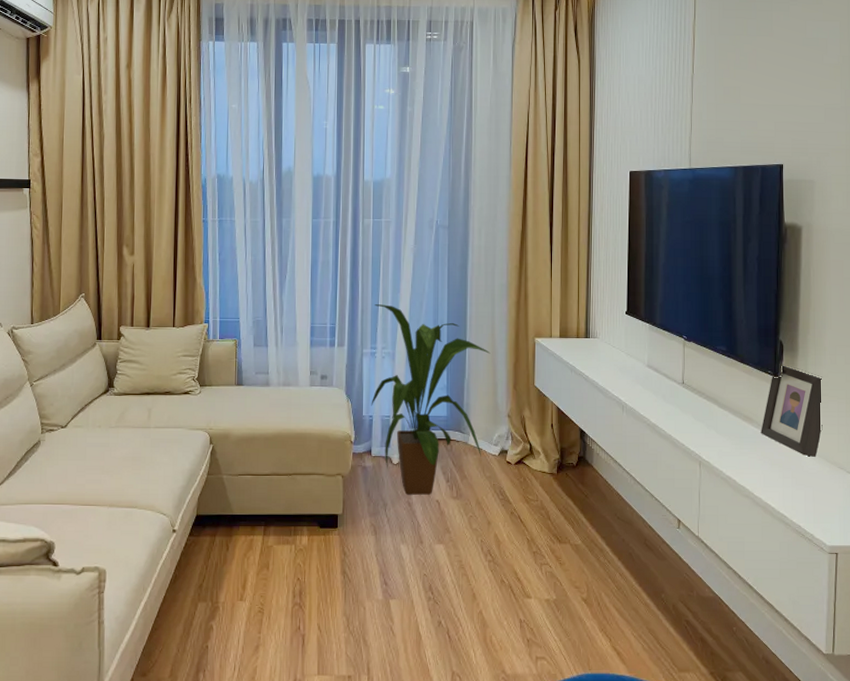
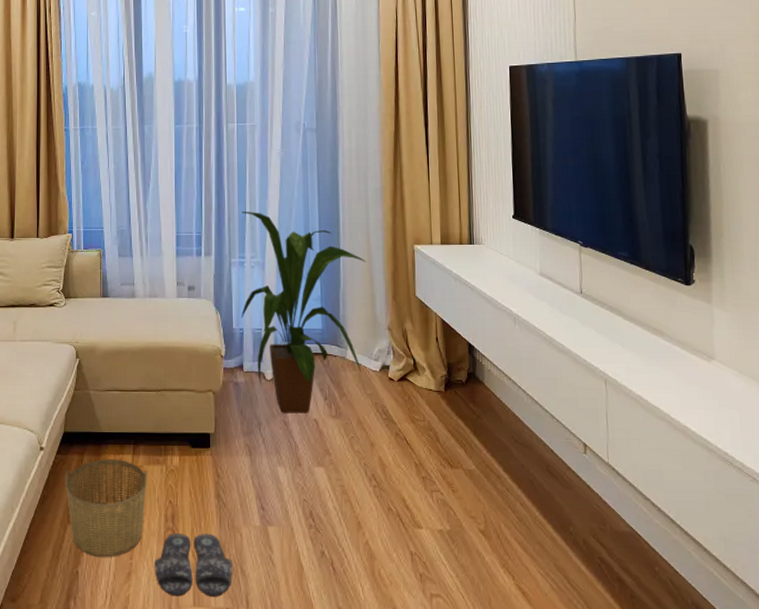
basket: none [196,540,277,633] -> present [65,459,148,558]
slippers: none [281,607,355,666] -> present [154,533,232,597]
picture frame: present [761,364,823,457] -> none [673,271,746,375]

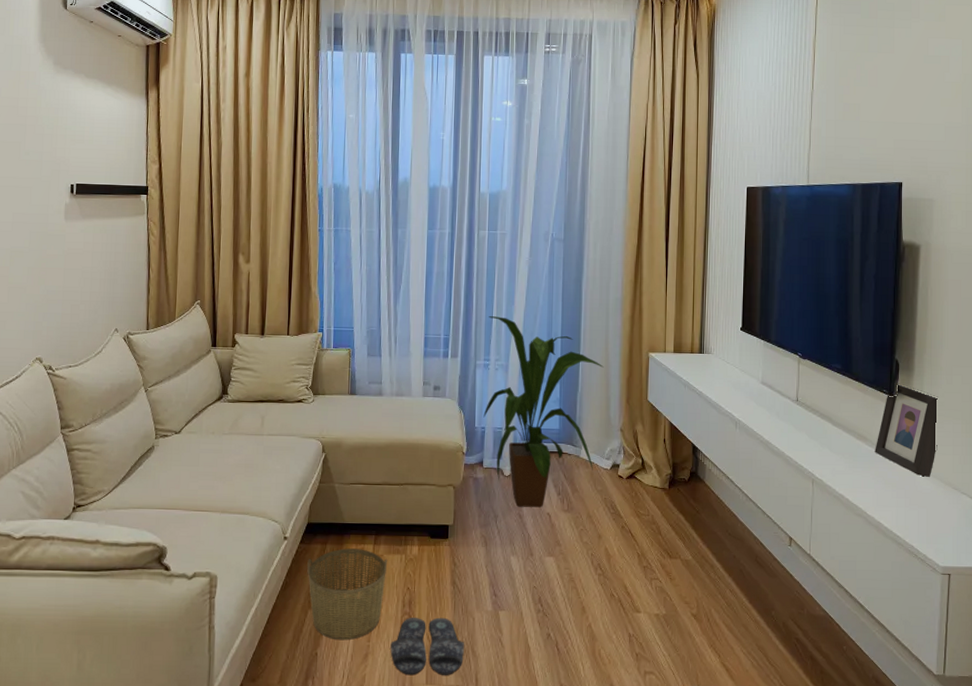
picture frame: none [673,271,746,375] -> present [875,383,939,477]

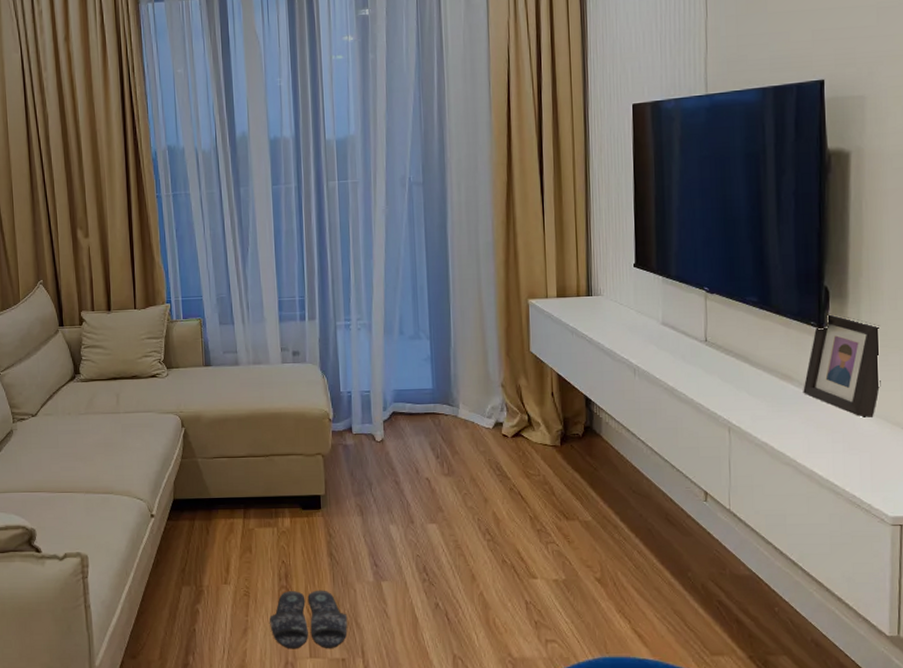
basket: present [307,548,388,641] -> none [177,523,260,616]
house plant: present [483,316,604,507] -> none [346,272,478,473]

